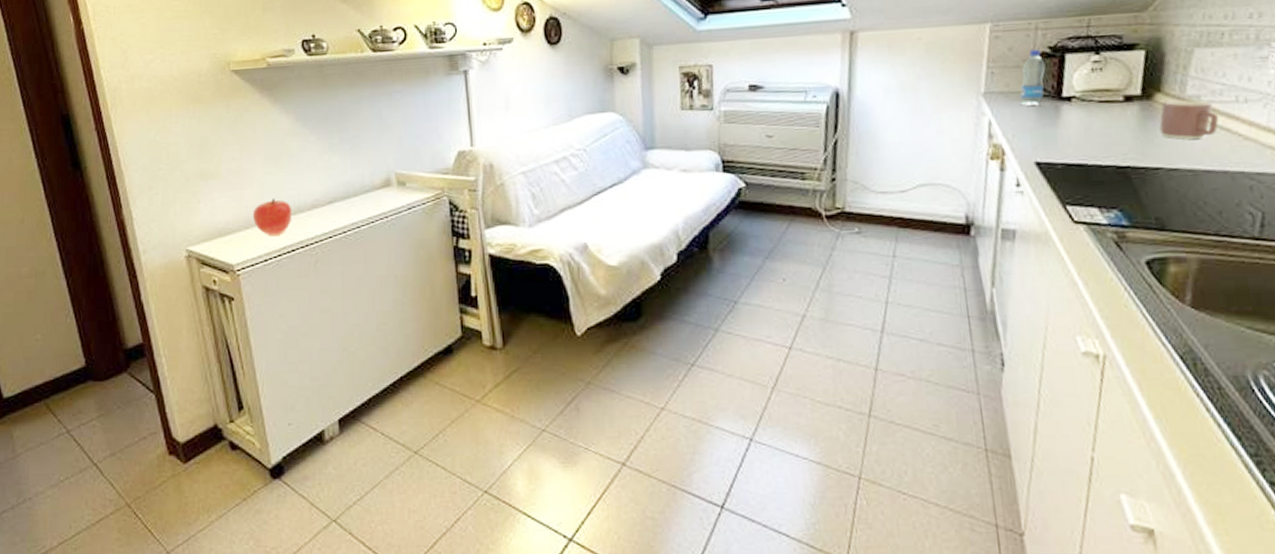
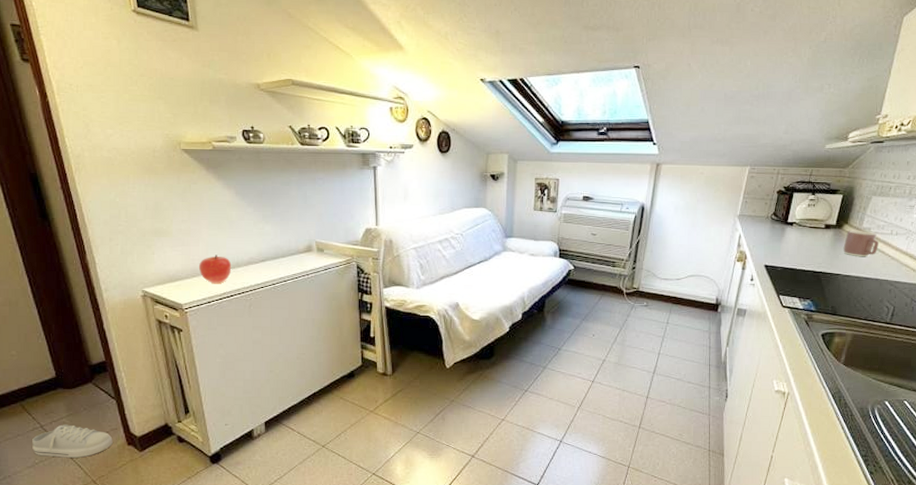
shoe: none [57,428,151,473] -> present [32,424,113,458]
bottle: present [1019,49,1046,107] -> none [761,188,780,227]

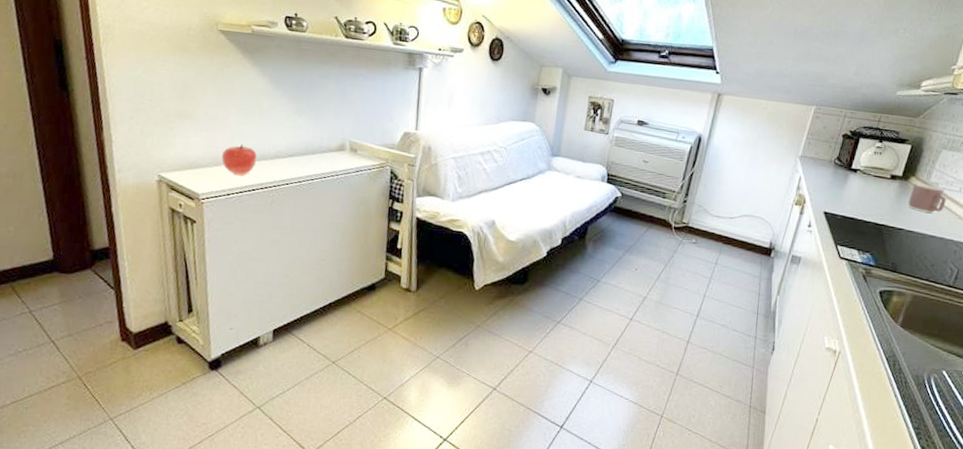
shoe: present [32,424,113,458] -> none [17,312,106,350]

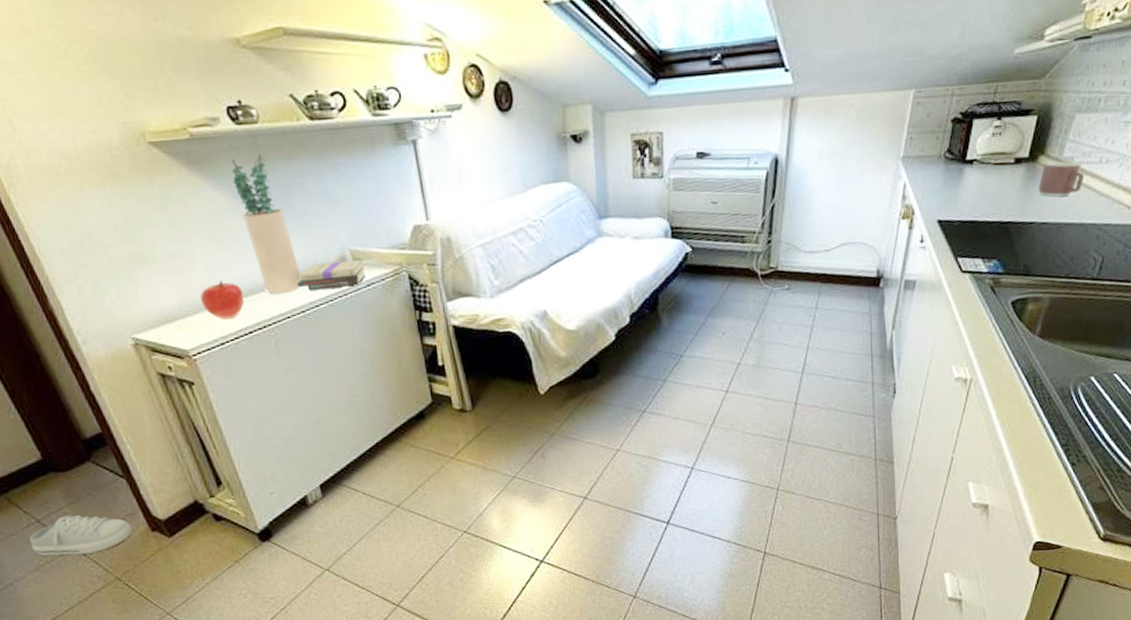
shoe: none [17,312,106,350] -> present [29,515,133,556]
vase: none [273,54,307,165] -> present [231,154,302,295]
books: none [301,146,359,170] -> present [297,259,366,290]

